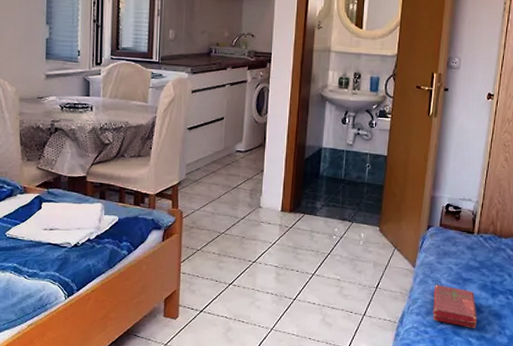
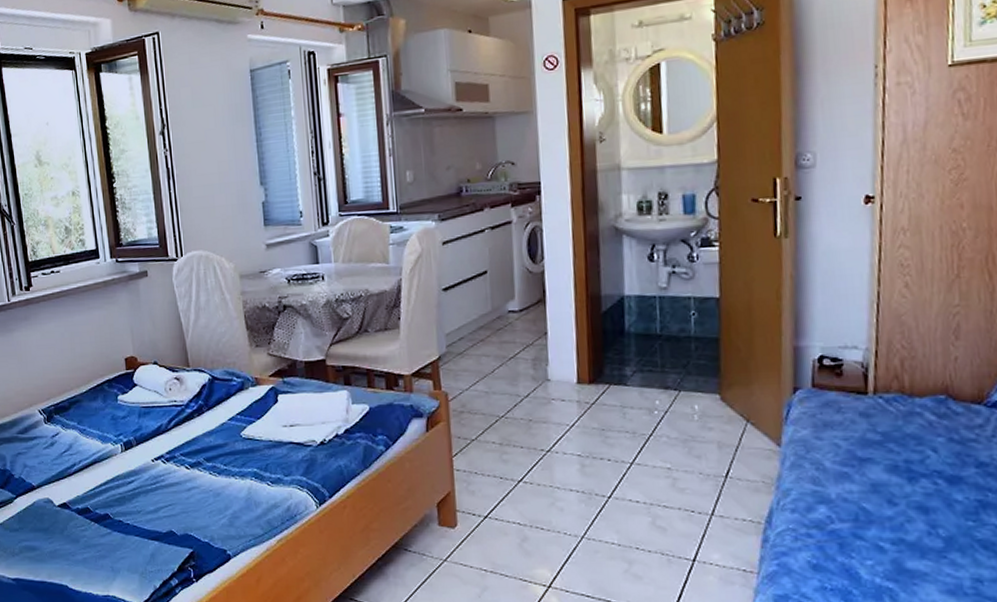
book: present [433,285,477,328] -> none [813,468,889,528]

